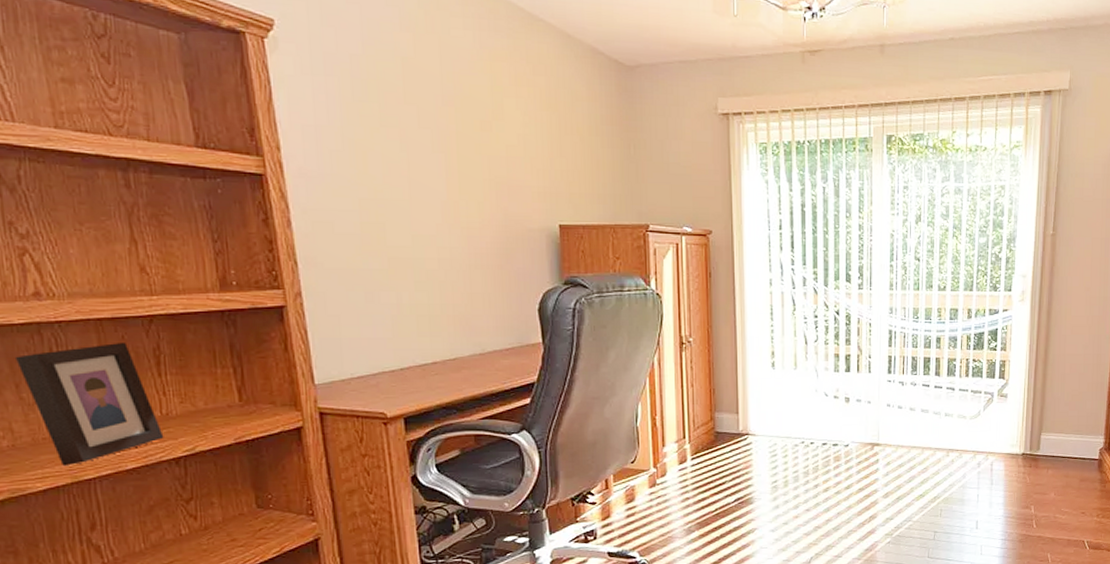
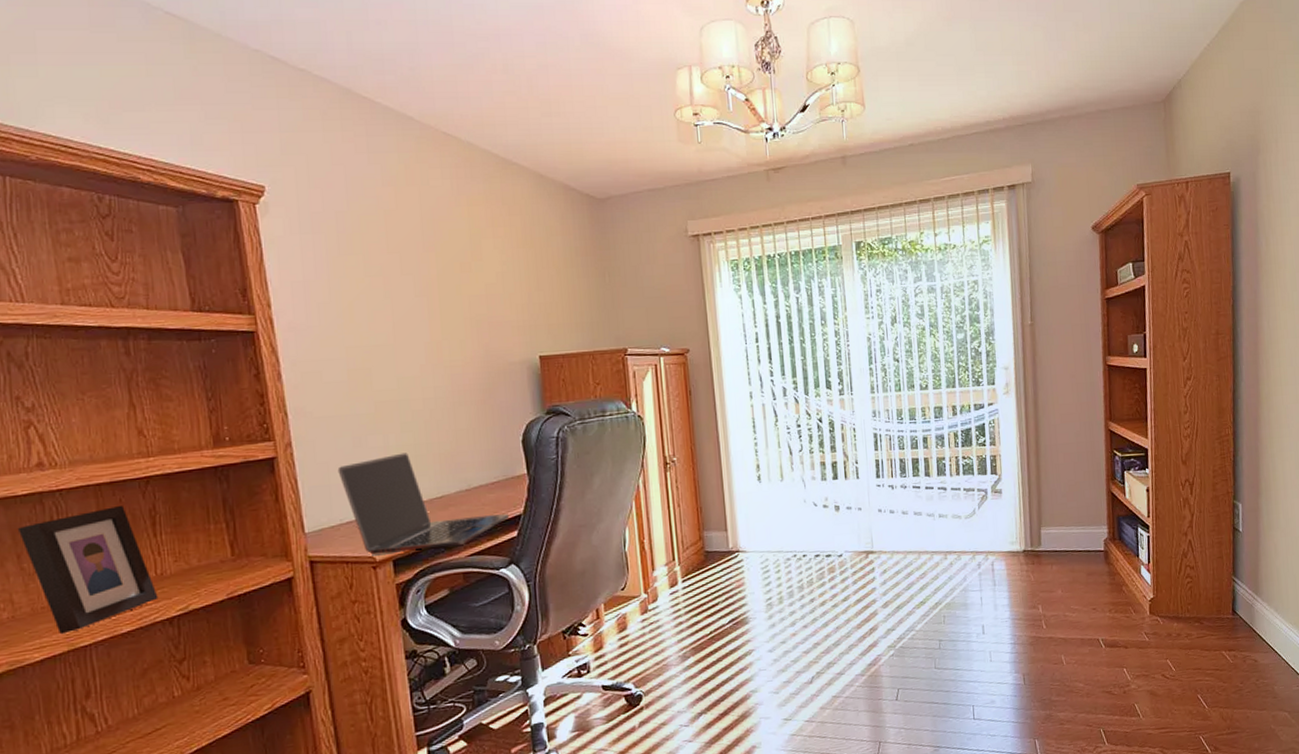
laptop: none [349,312,522,411] -> present [337,452,509,555]

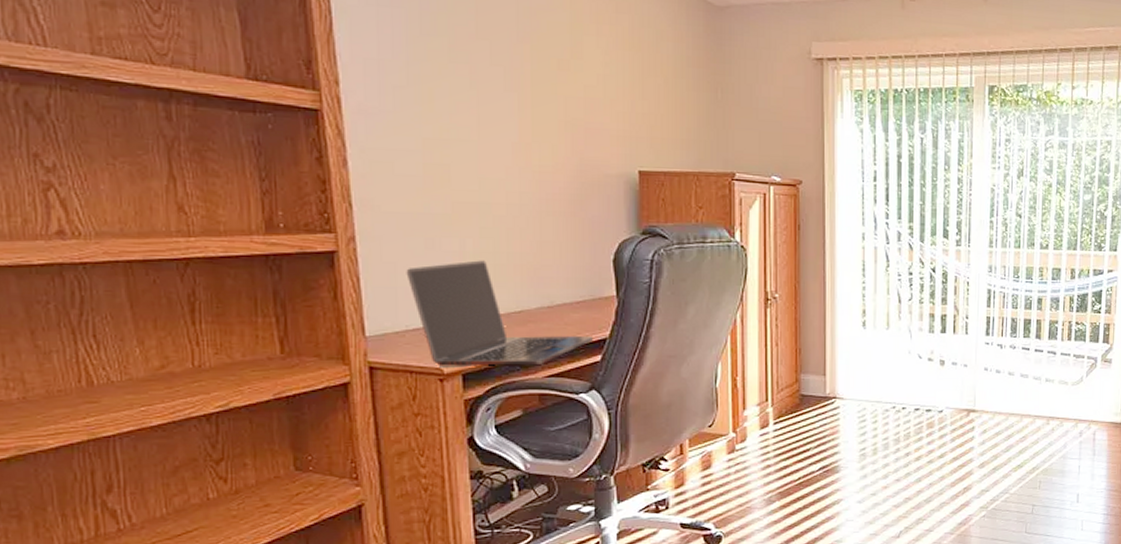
picture frame: present [17,504,159,635] -> none [31,286,195,422]

